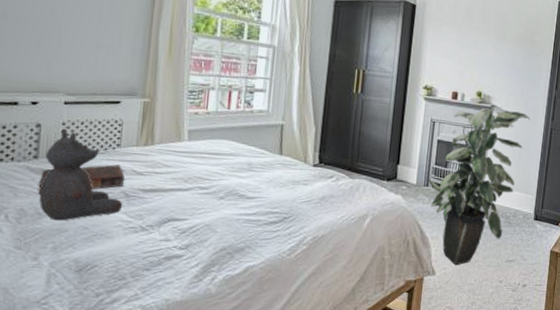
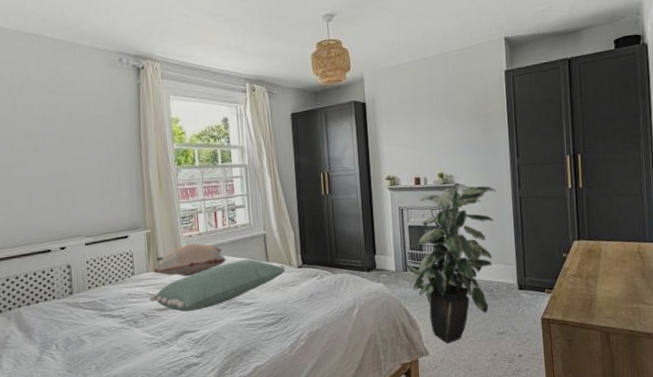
book: present [37,164,124,195] -> none [76,290,142,325]
teddy bear: present [39,128,122,221] -> none [78,266,144,345]
pillow: none [134,148,299,197] -> present [149,259,285,312]
decorative pillow: none [144,121,235,158] -> present [153,243,227,277]

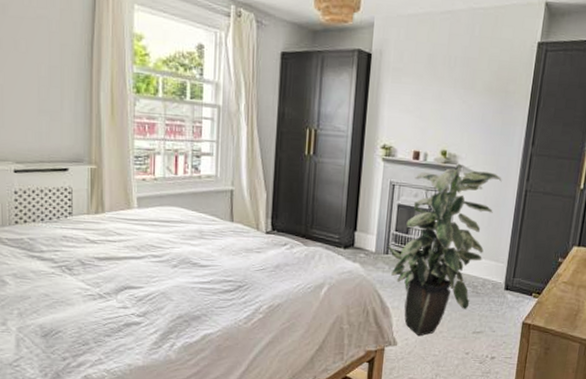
pillow: present [149,259,285,312] -> none [88,215,251,265]
decorative pillow: present [153,243,227,277] -> none [95,188,185,226]

